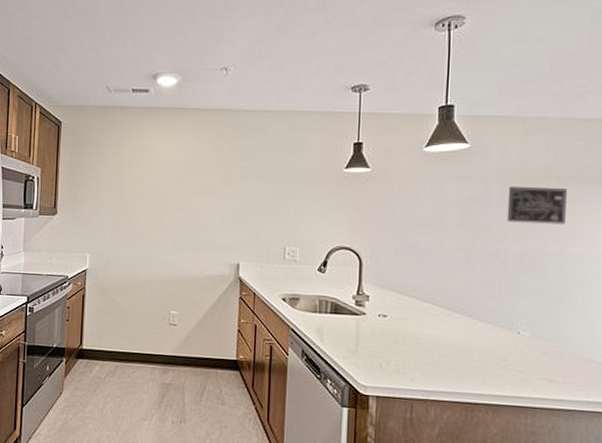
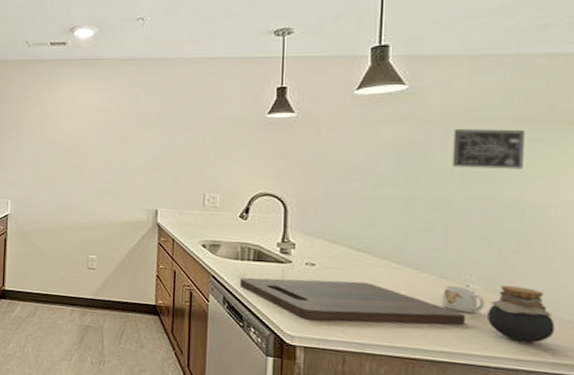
cutting board: none [317,330,518,371] -> present [239,277,467,326]
mug: none [496,333,533,359] -> present [441,285,485,314]
jar: none [535,332,590,385] -> present [487,285,555,344]

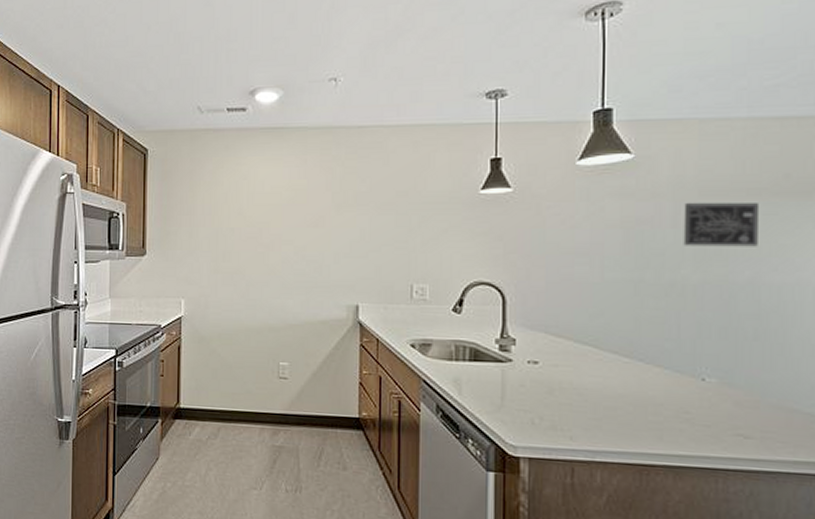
cutting board: present [239,277,467,326] -> none [454,379,703,427]
mug: present [441,285,485,314] -> none [676,380,722,411]
jar: present [487,285,555,344] -> none [725,377,796,441]

